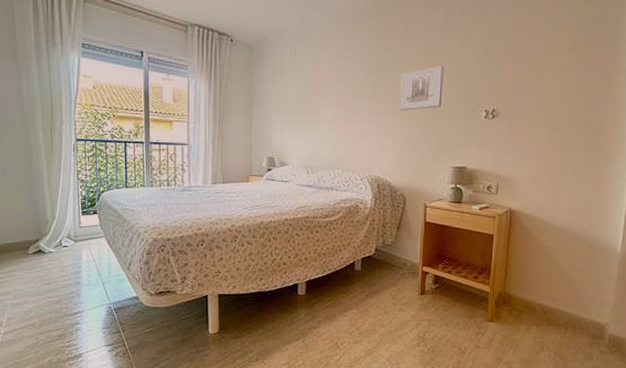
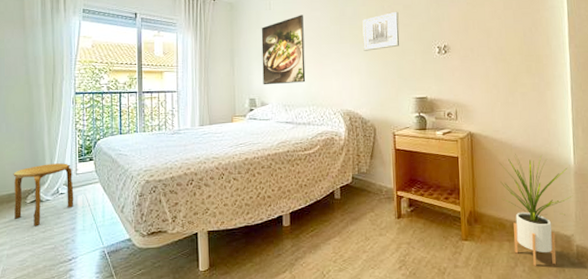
stool: none [13,214,78,278] -> present [13,163,74,227]
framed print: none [283,63,333,143] -> present [261,15,306,85]
house plant: none [535,235,615,352] -> present [499,154,573,266]

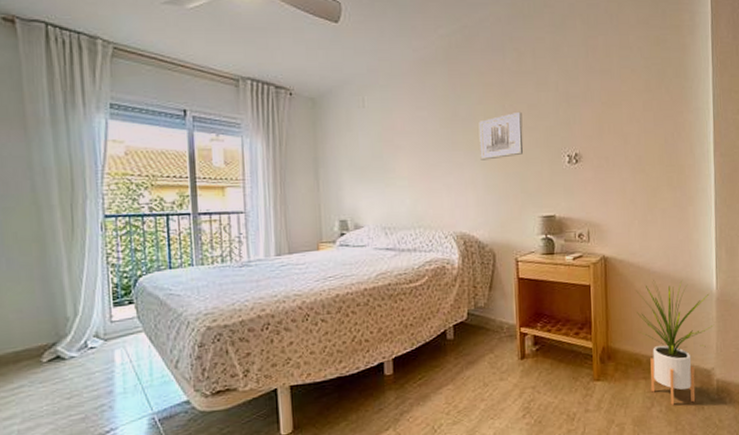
stool: present [13,163,74,227] -> none [20,308,110,392]
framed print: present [261,15,306,85] -> none [352,114,410,203]

